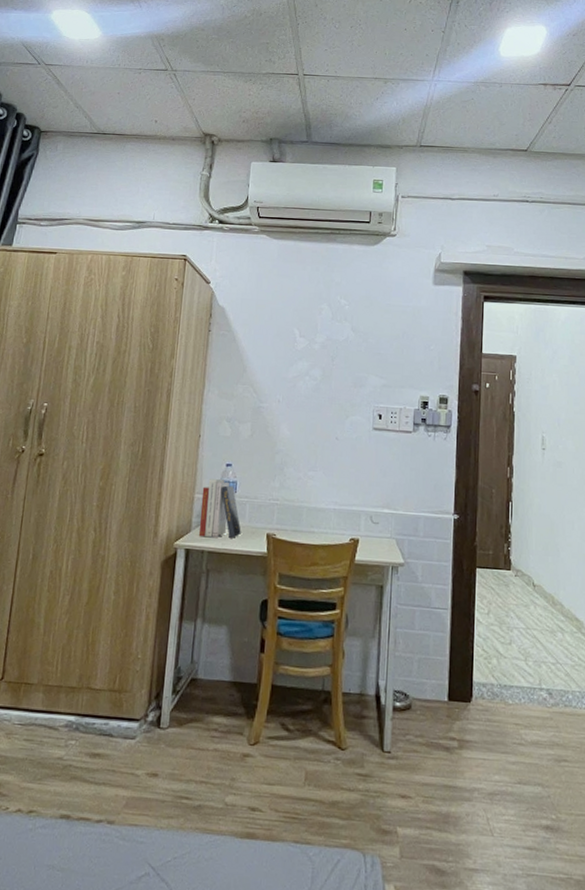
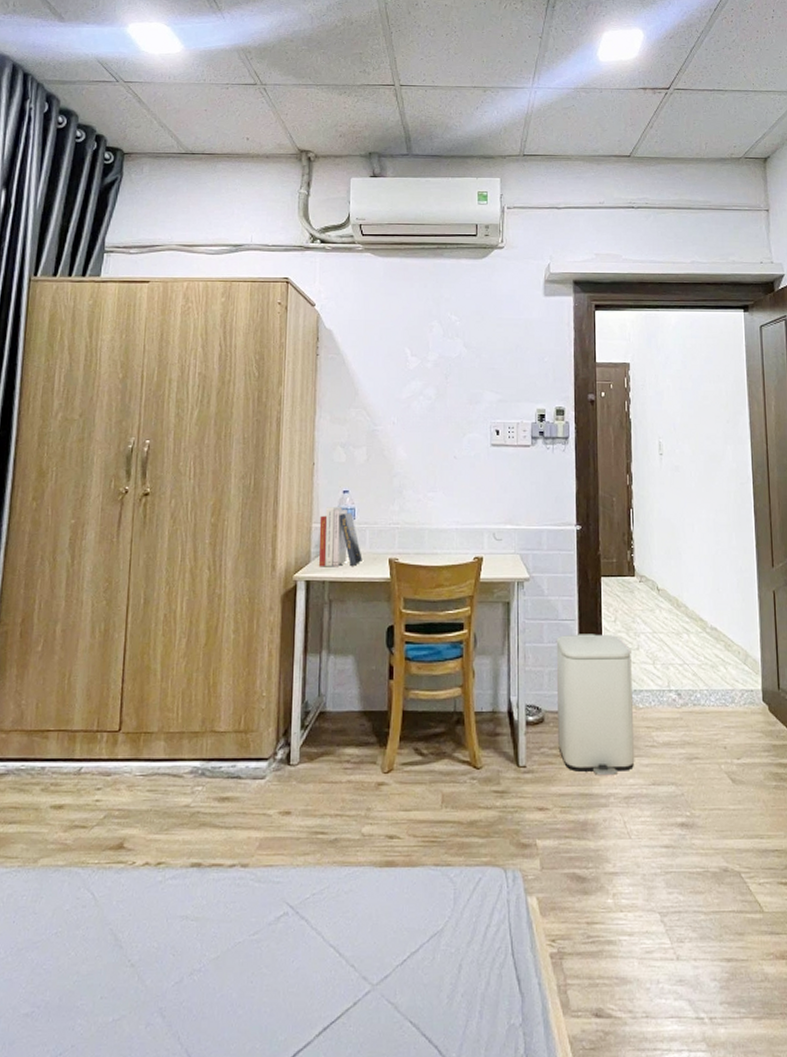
pedal bin: none [424,623,503,771] -> present [556,634,635,776]

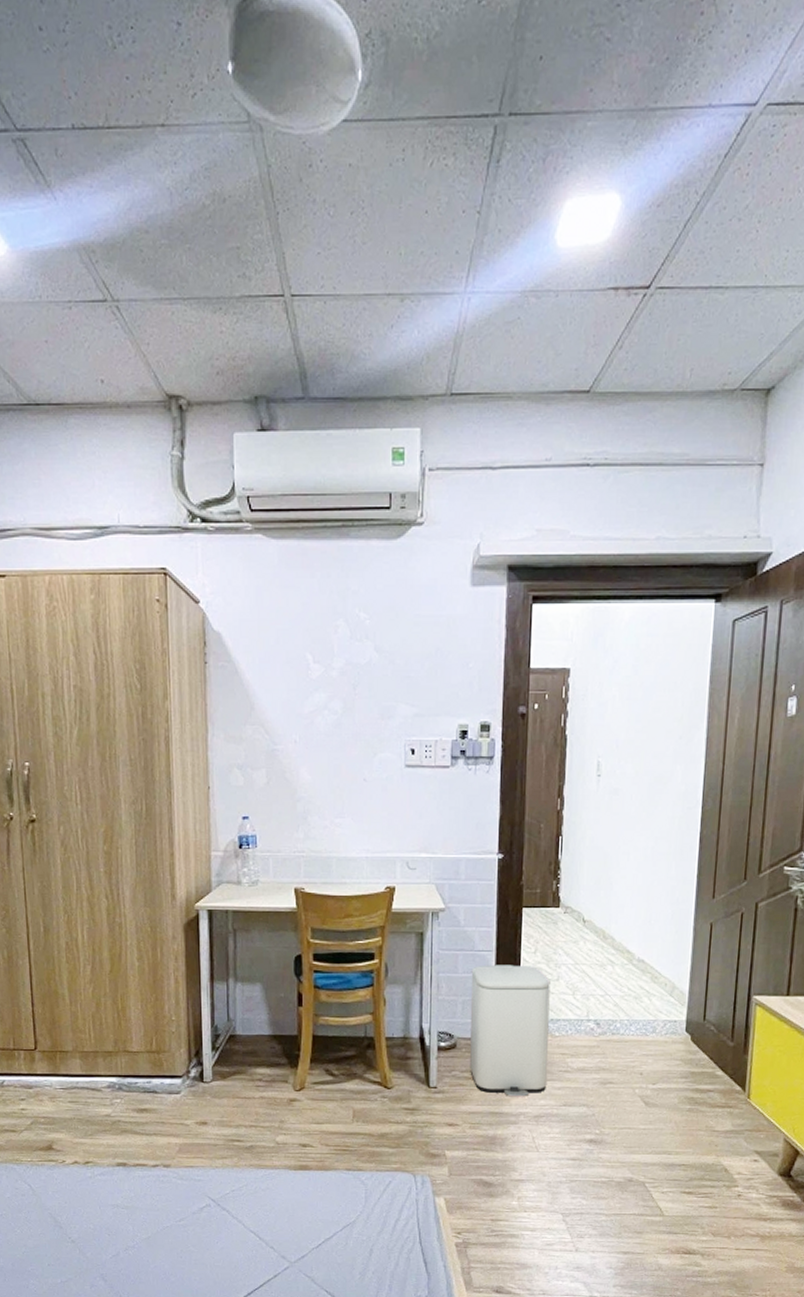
books: present [318,507,363,567] -> none [219,834,266,897]

